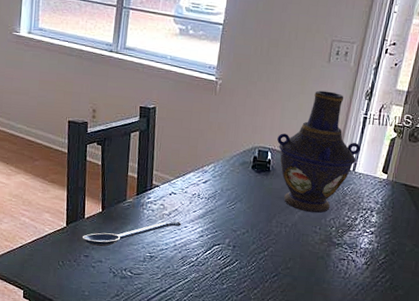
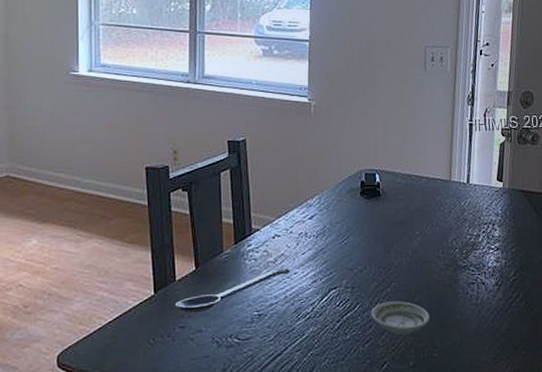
saucer: none [247,263,300,293] -> present [371,301,429,335]
vase: present [277,90,361,213] -> none [383,100,471,236]

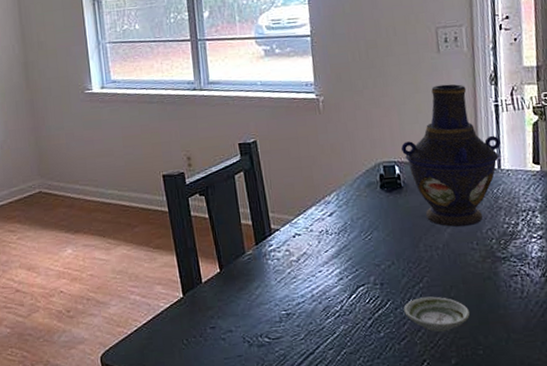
spoon: present [174,267,290,314] -> none [203,266,315,315]
vase: none [383,100,471,236] -> present [401,84,501,227]

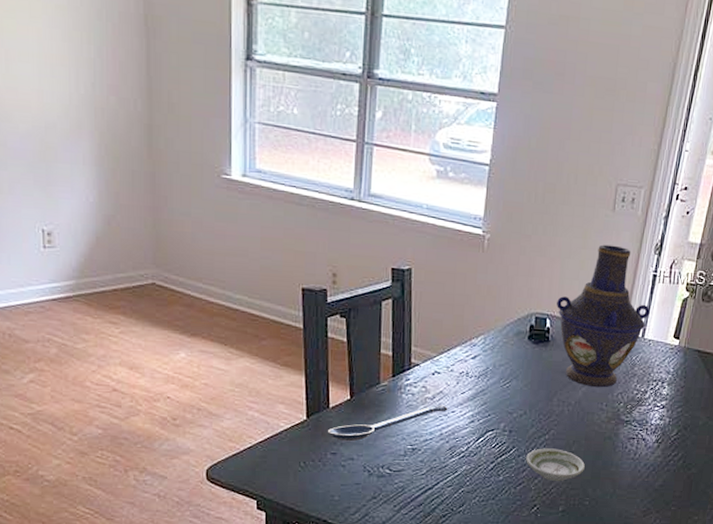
spoon: none [203,266,315,315] -> present [327,405,448,442]

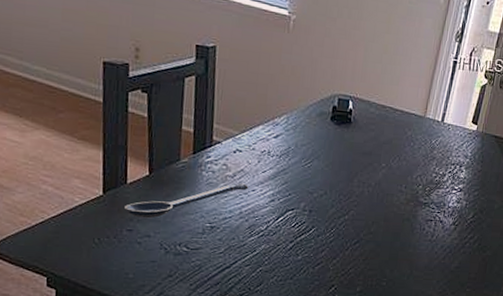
saucer: present [526,448,585,481] -> none [325,228,383,261]
vase: present [557,244,650,388] -> none [359,30,450,170]

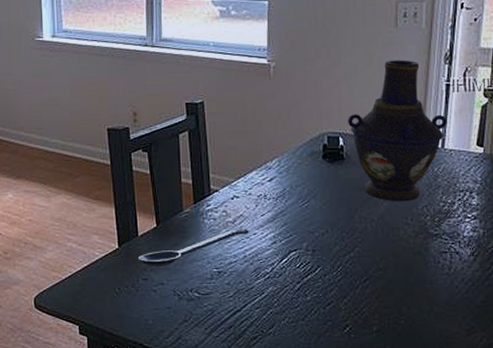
vase: none [359,30,450,170] -> present [348,60,447,202]

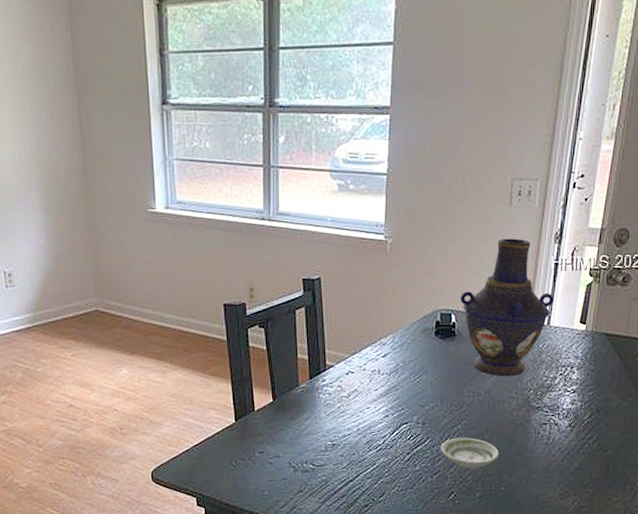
spoon: present [137,228,249,267] -> none [254,402,363,441]
saucer: none [332,266,396,299] -> present [440,437,499,468]

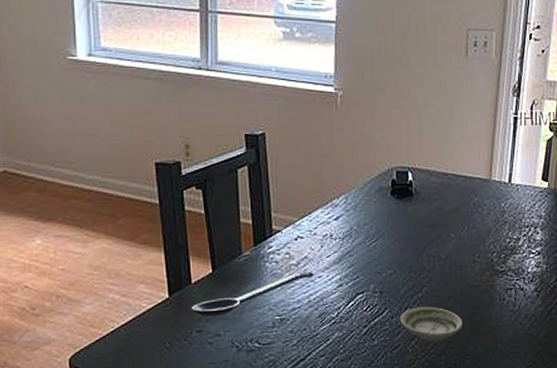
spoon: none [254,402,363,441] -> present [191,270,314,318]
vase: present [461,238,554,377] -> none [417,91,514,239]

